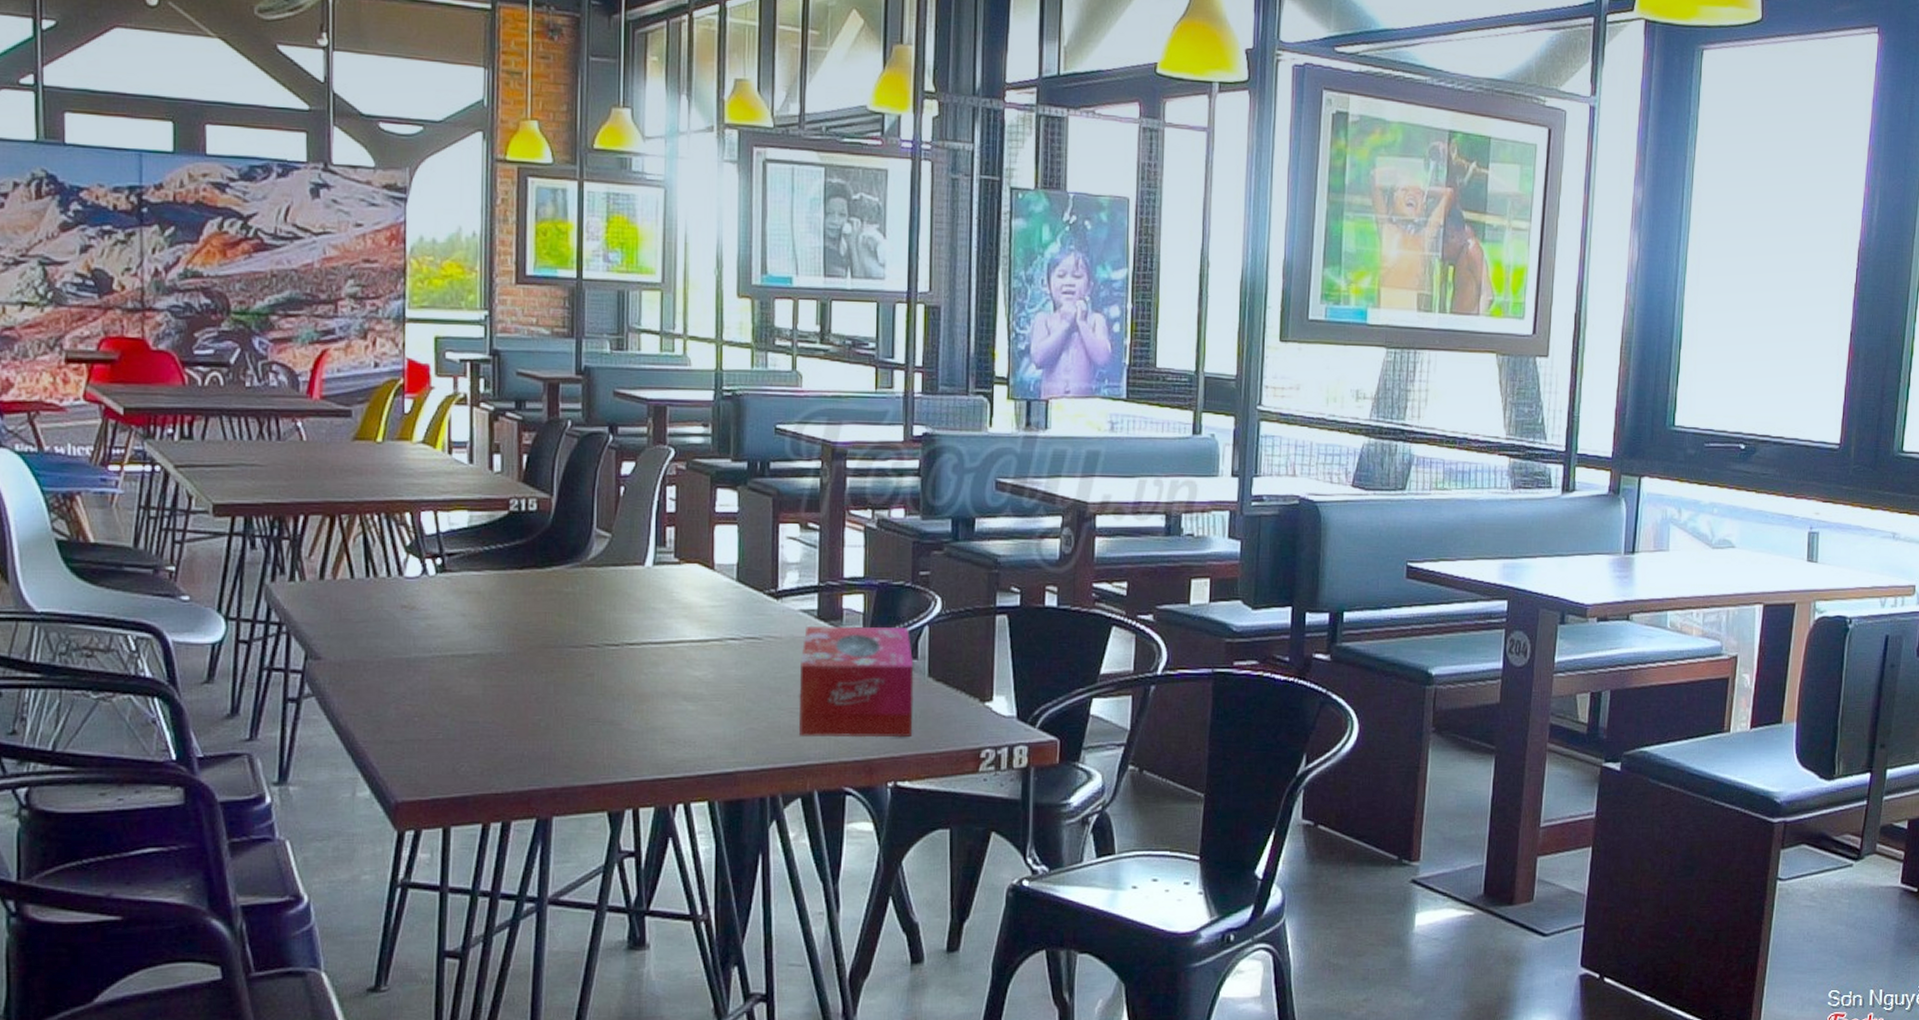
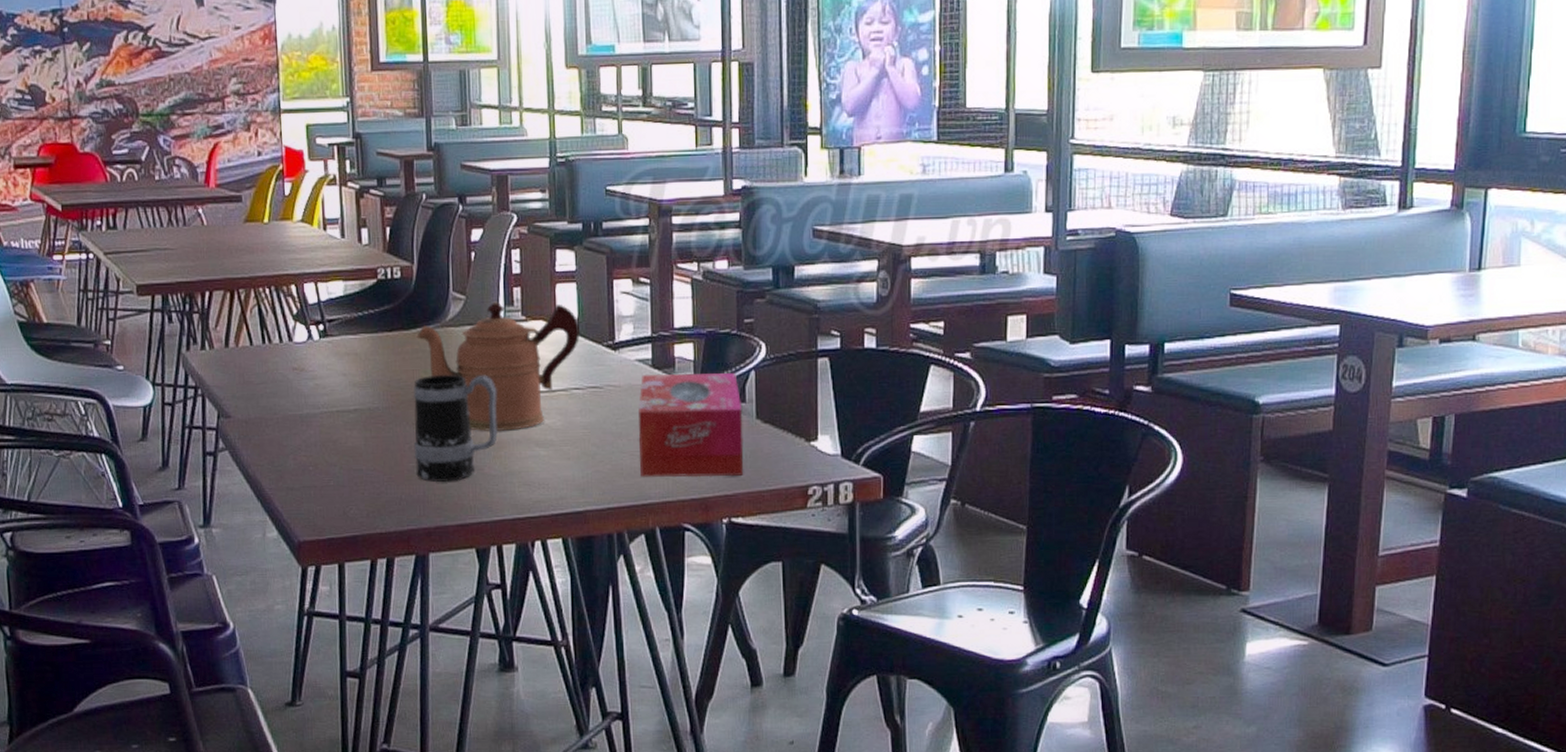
mug: none [541,619,642,738] -> present [413,374,498,483]
coffeepot: none [552,541,739,684] -> present [416,301,579,432]

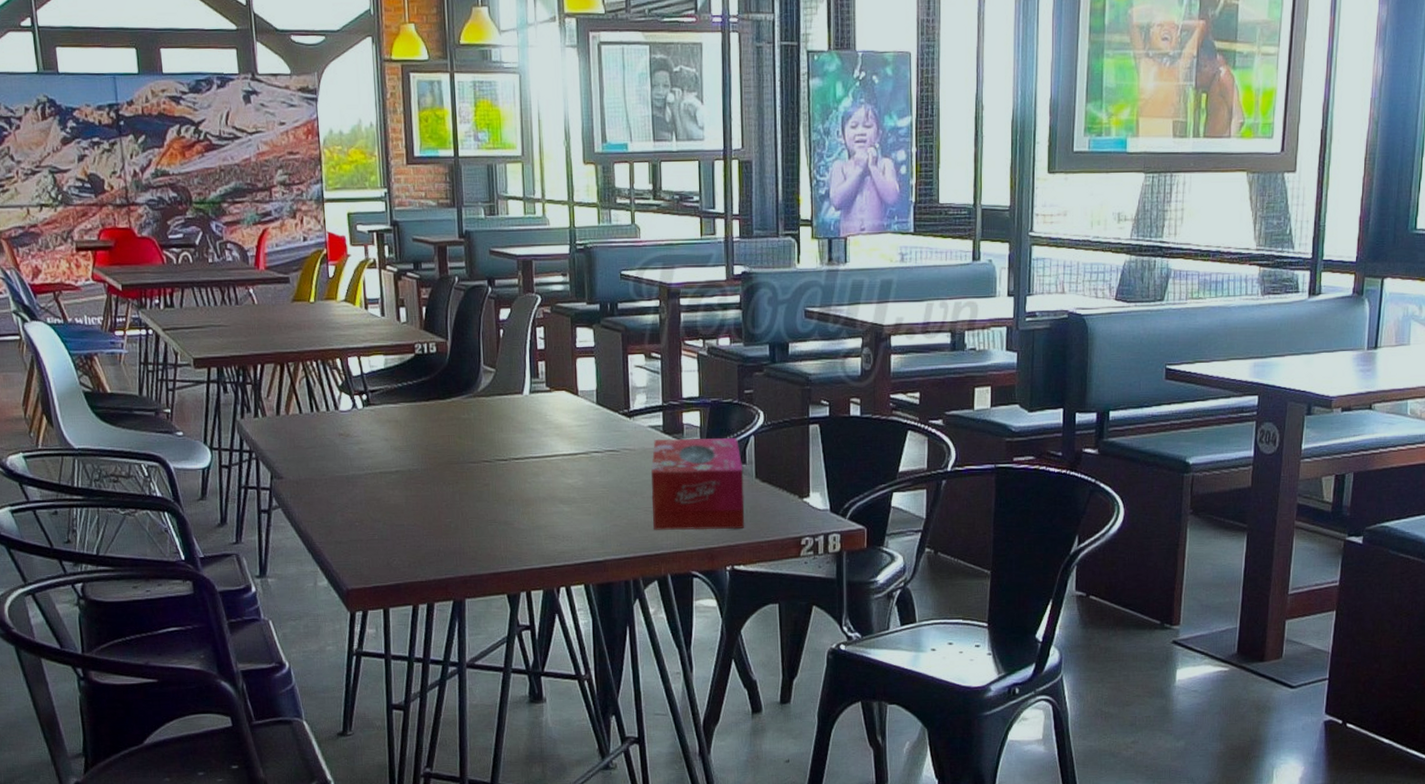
mug: present [413,374,498,483] -> none [449,439,526,536]
coffeepot: present [416,301,579,432] -> none [451,374,598,491]

